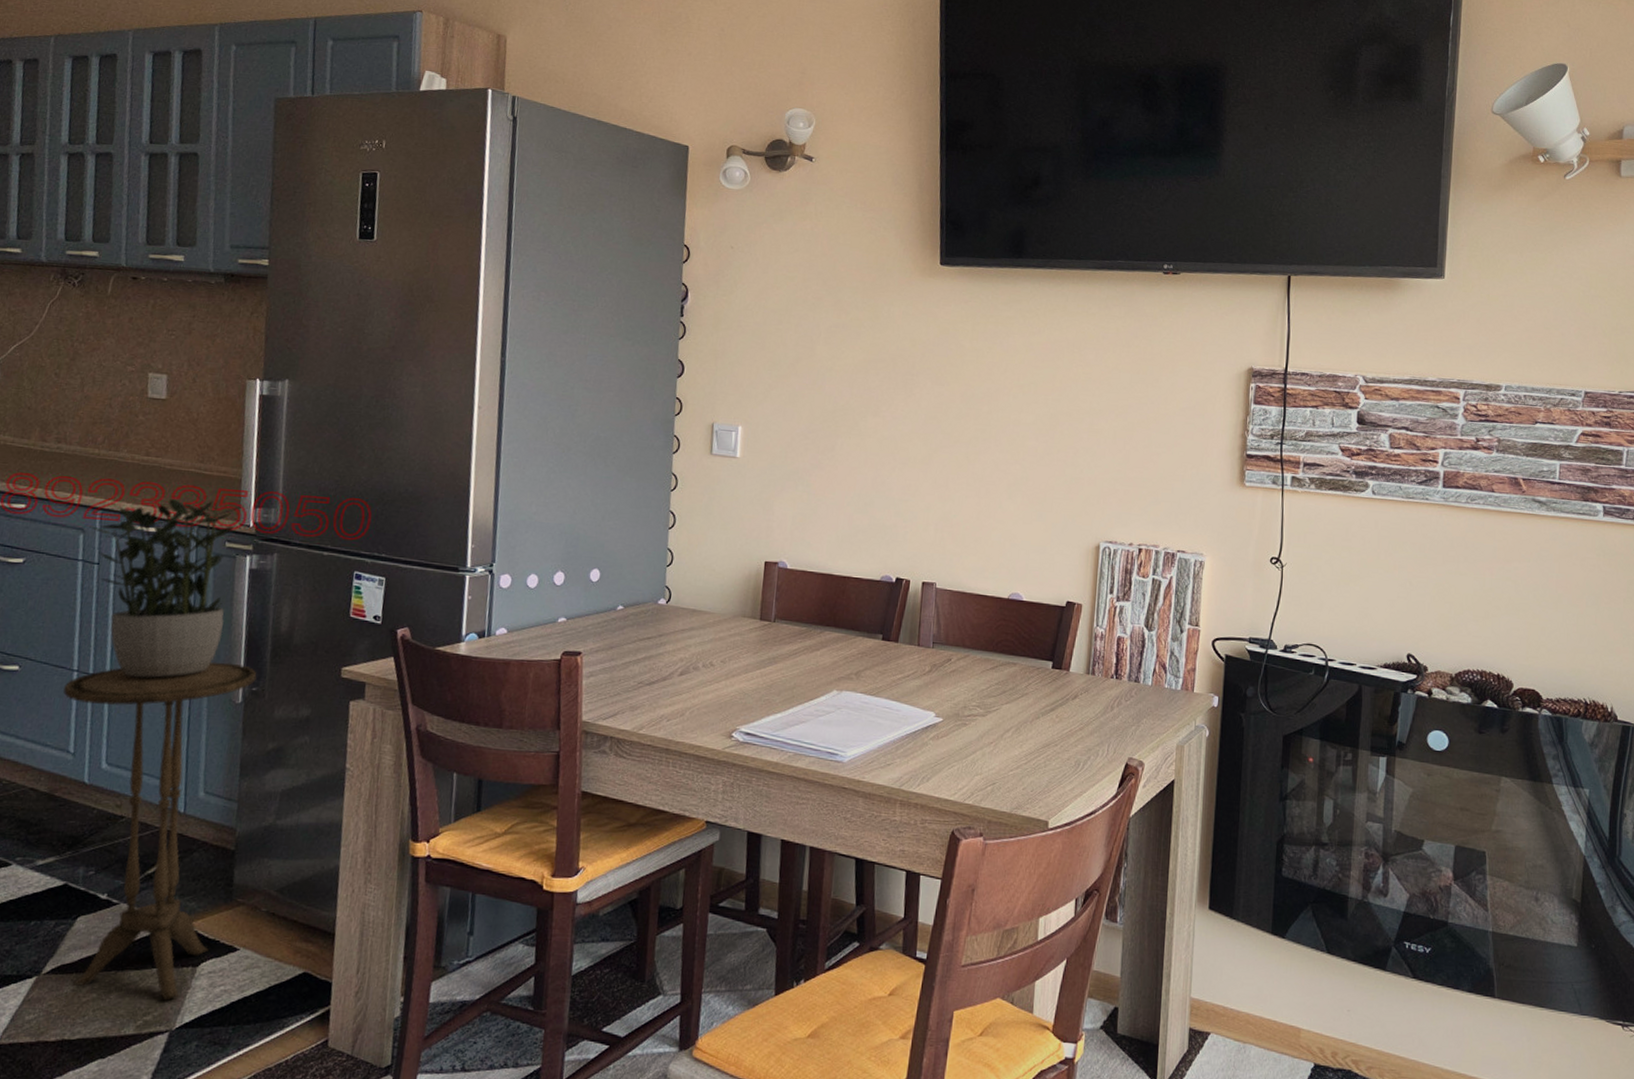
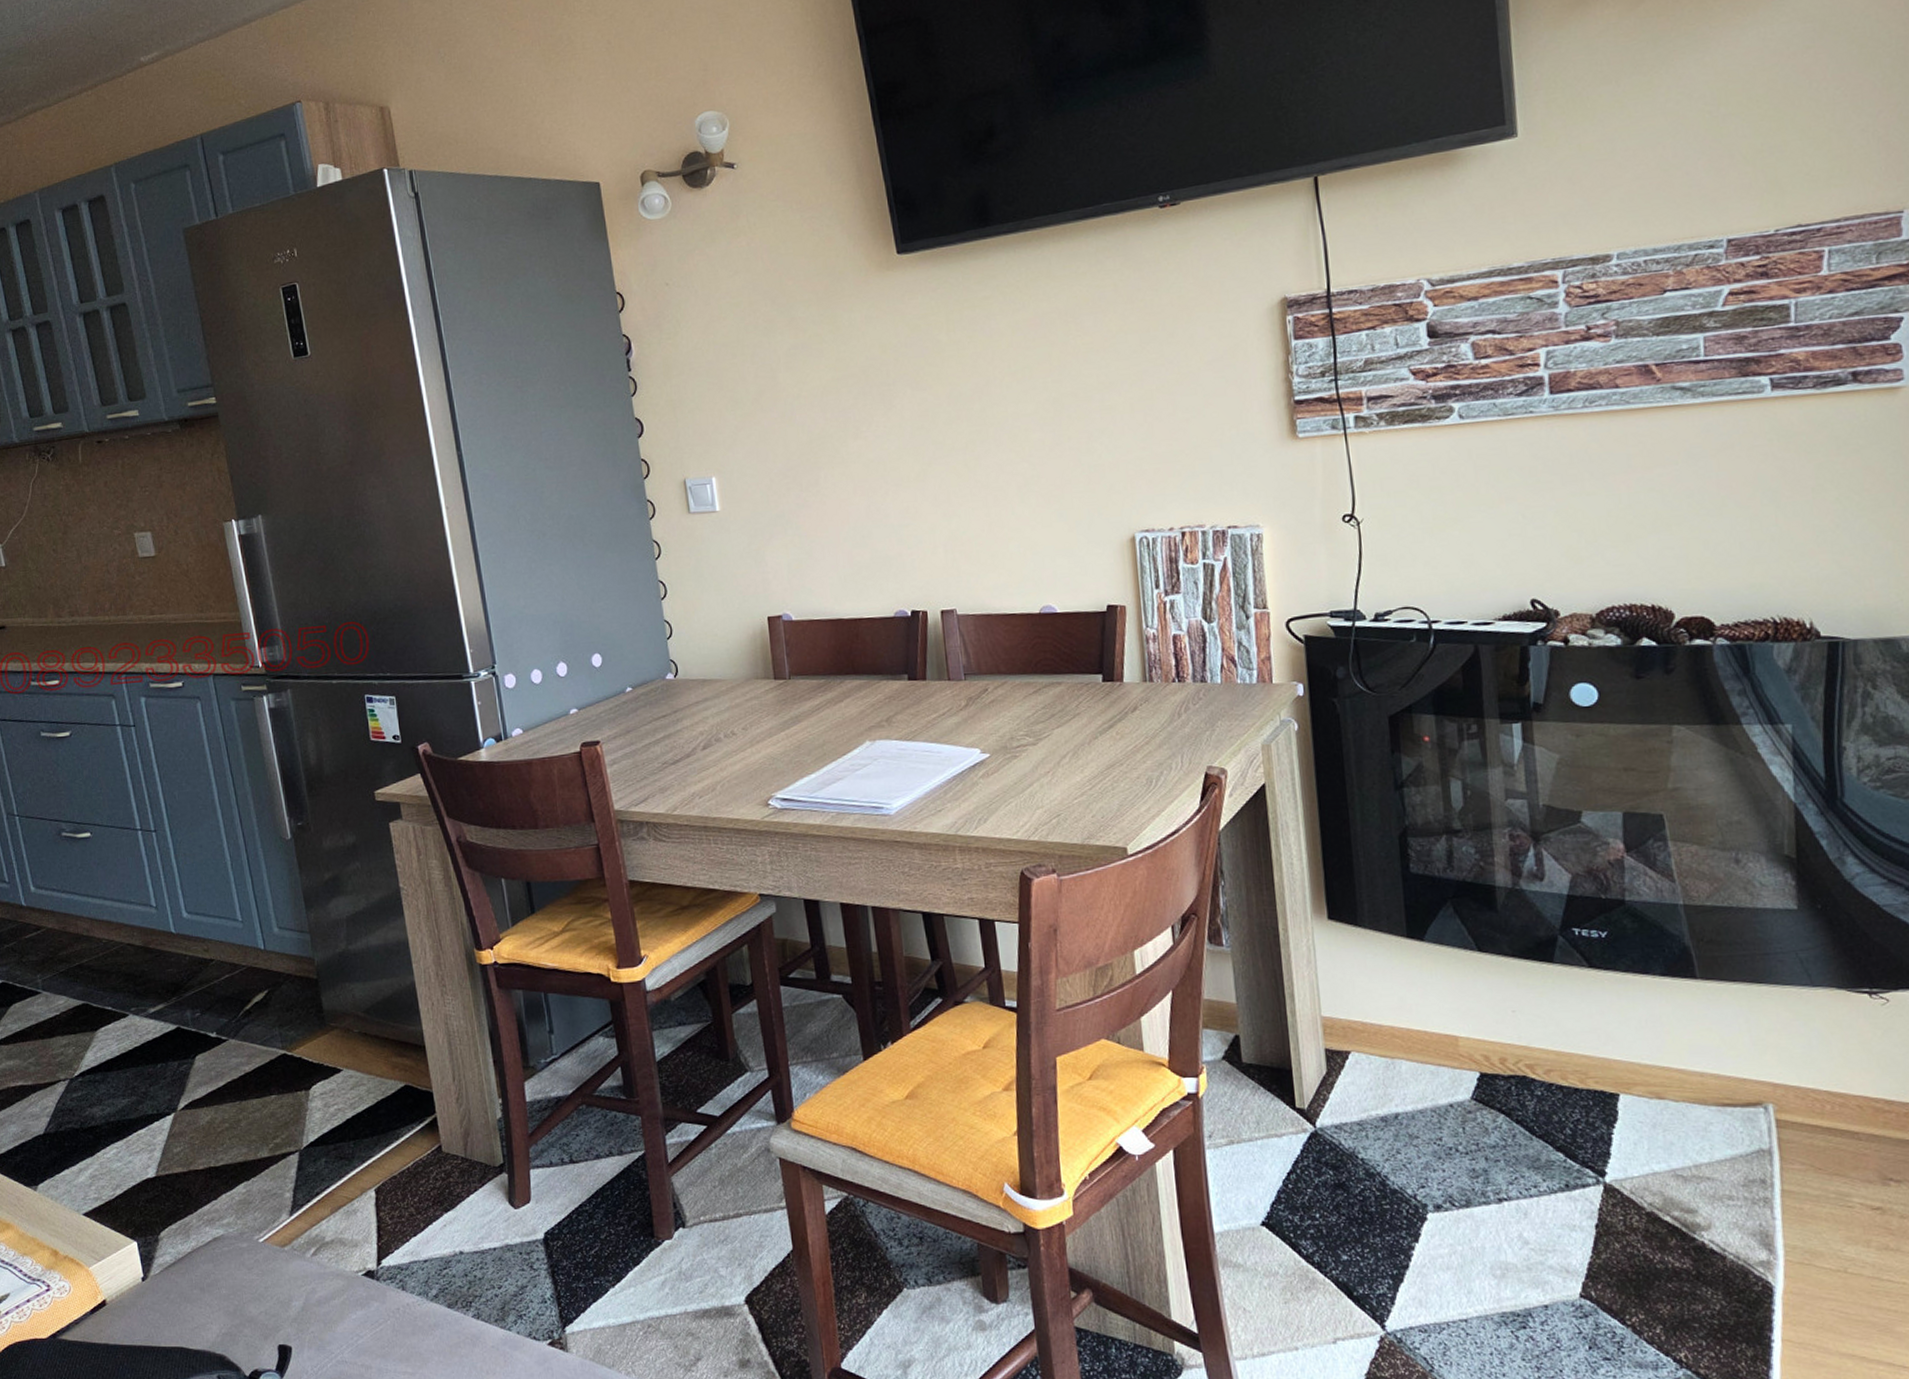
side table: present [62,661,257,1001] -> none [132,802,316,1124]
potted plant: present [89,490,244,677] -> none [118,641,259,828]

